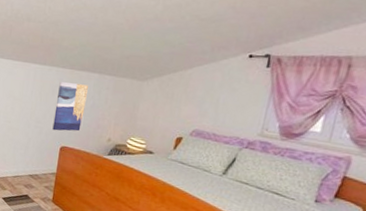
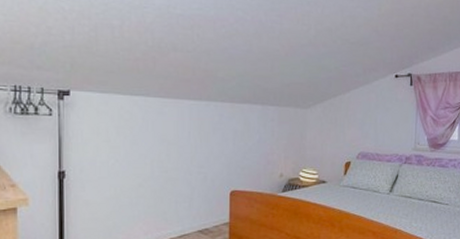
wall art: present [52,82,88,132] -> none [218,118,252,174]

